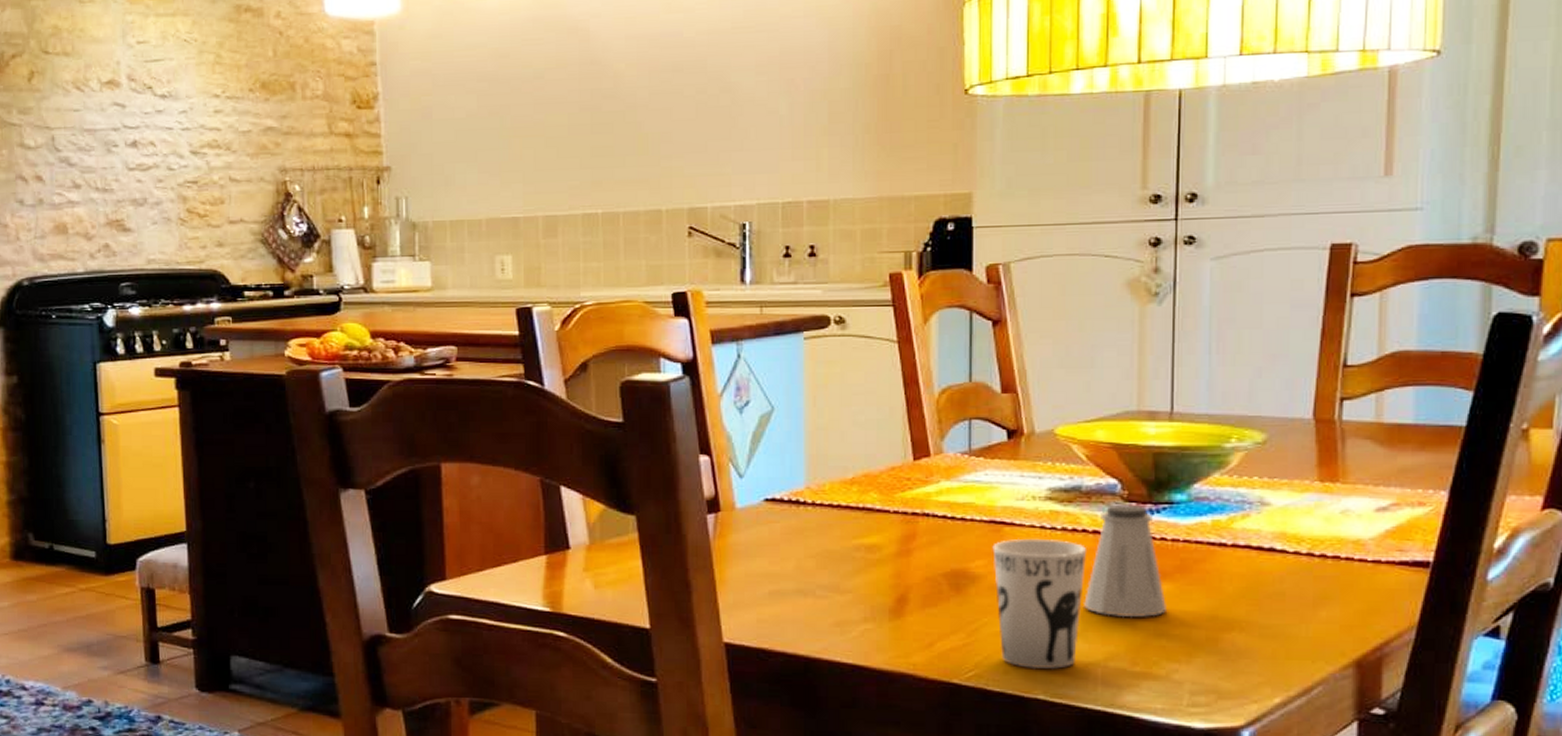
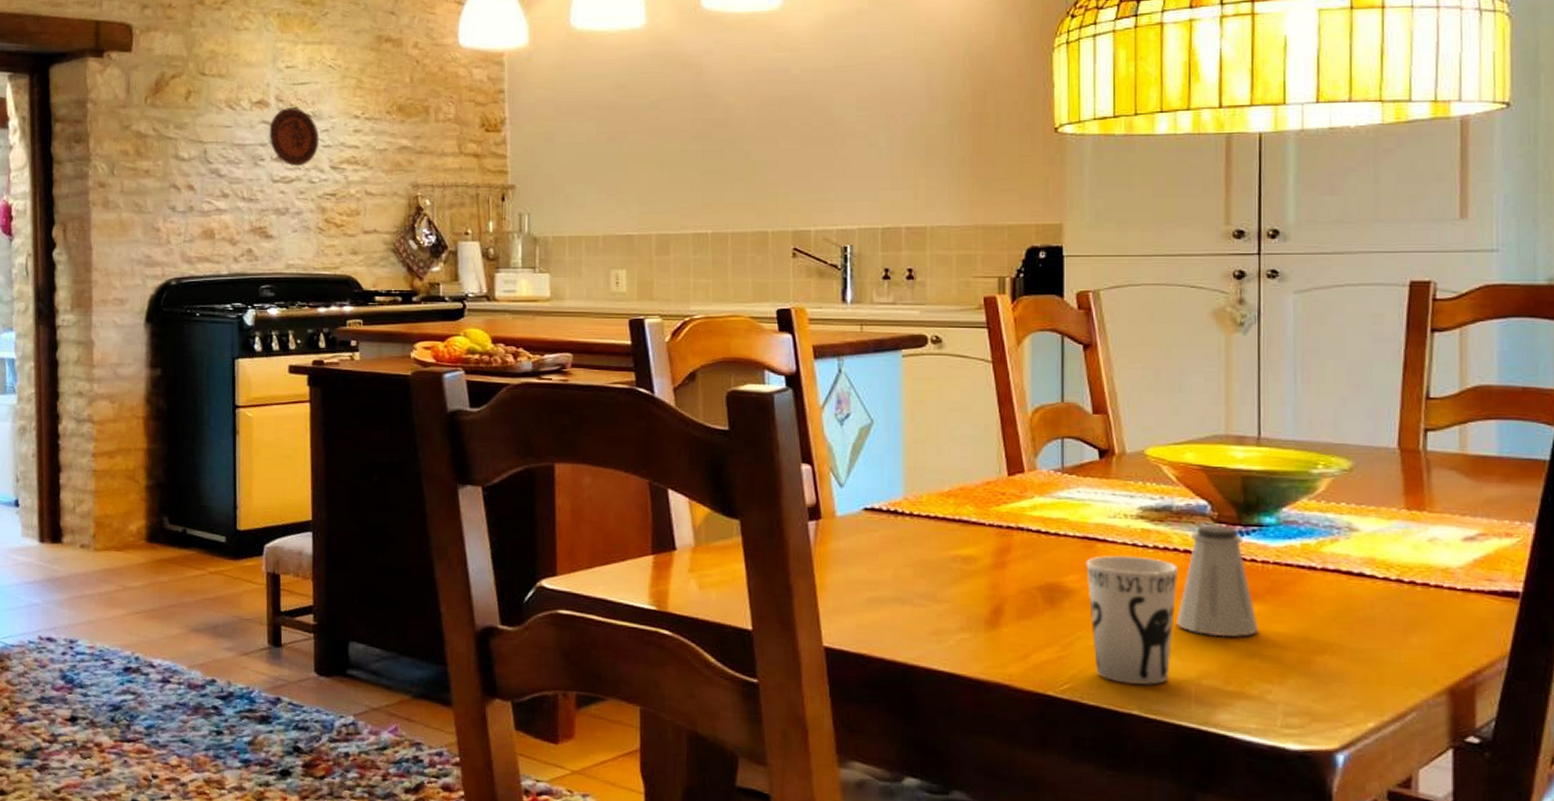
decorative plate: none [121,87,177,153] -> present [269,108,319,167]

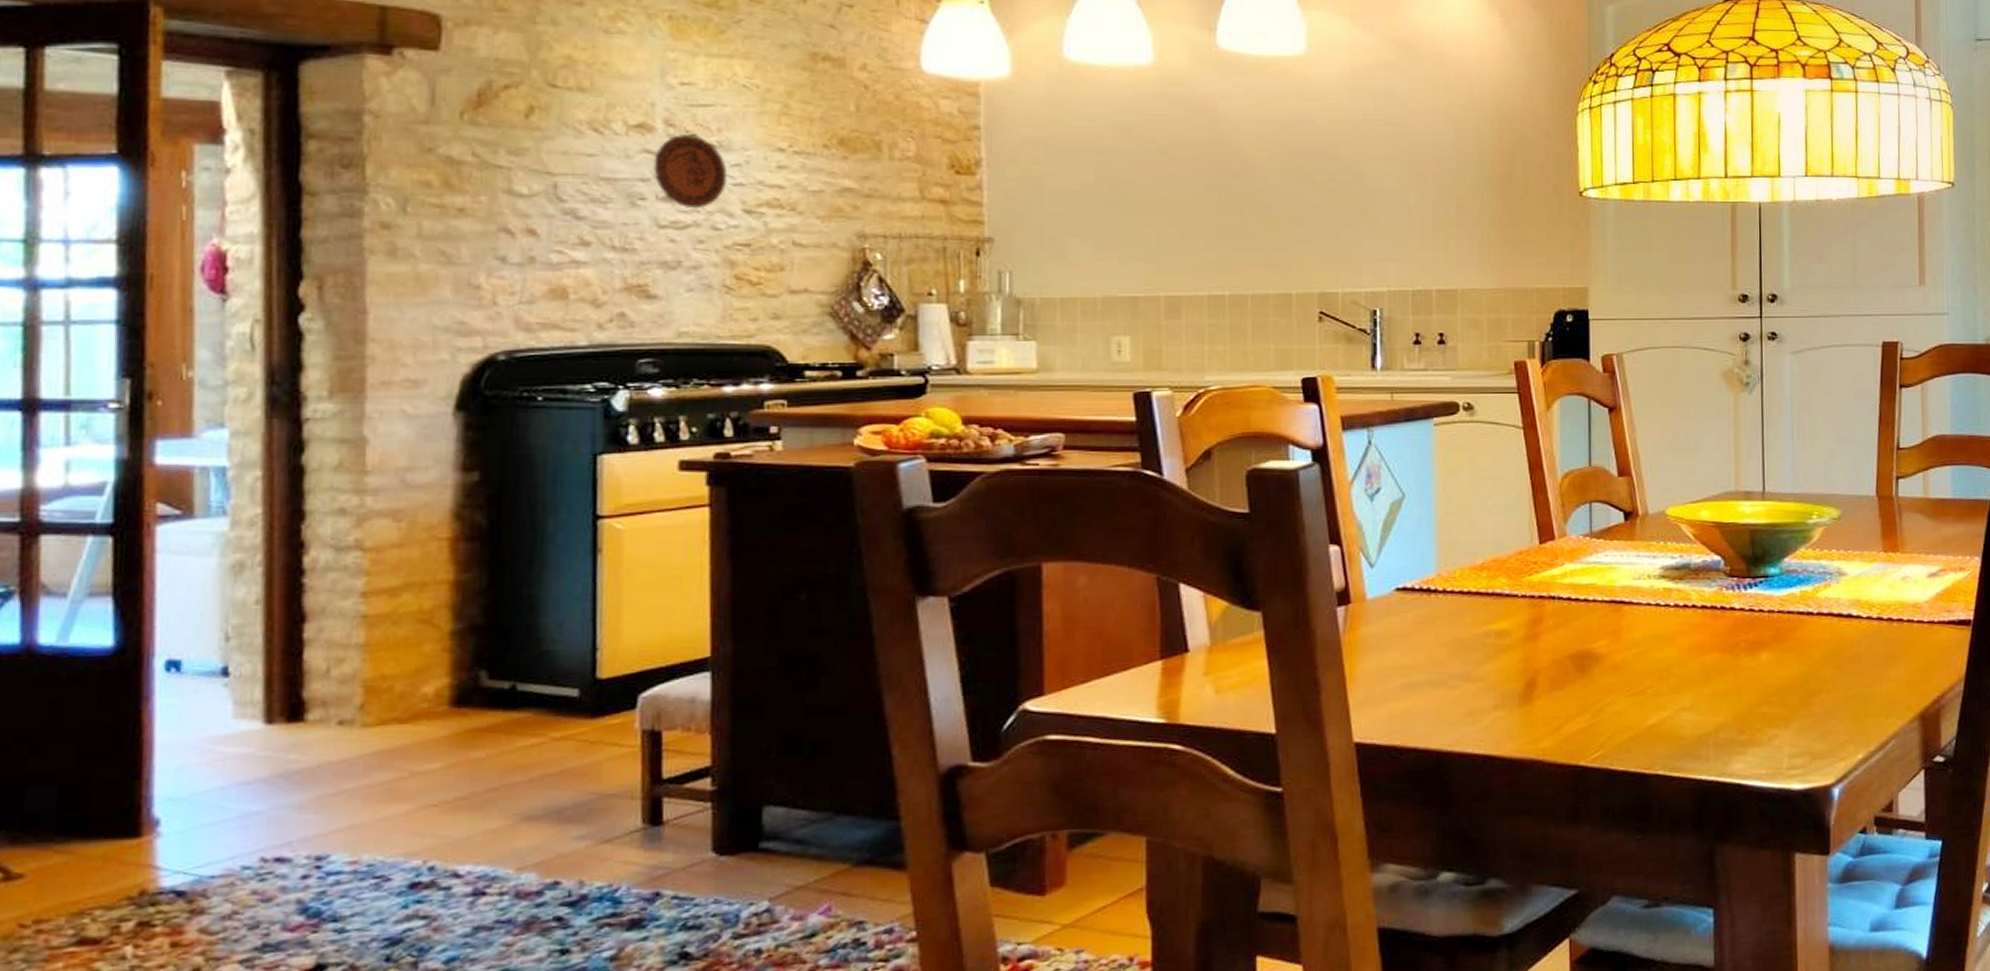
cup: present [1086,556,1178,685] -> none [1613,616,1696,745]
saltshaker: present [1176,525,1258,637] -> none [1696,579,1766,688]

